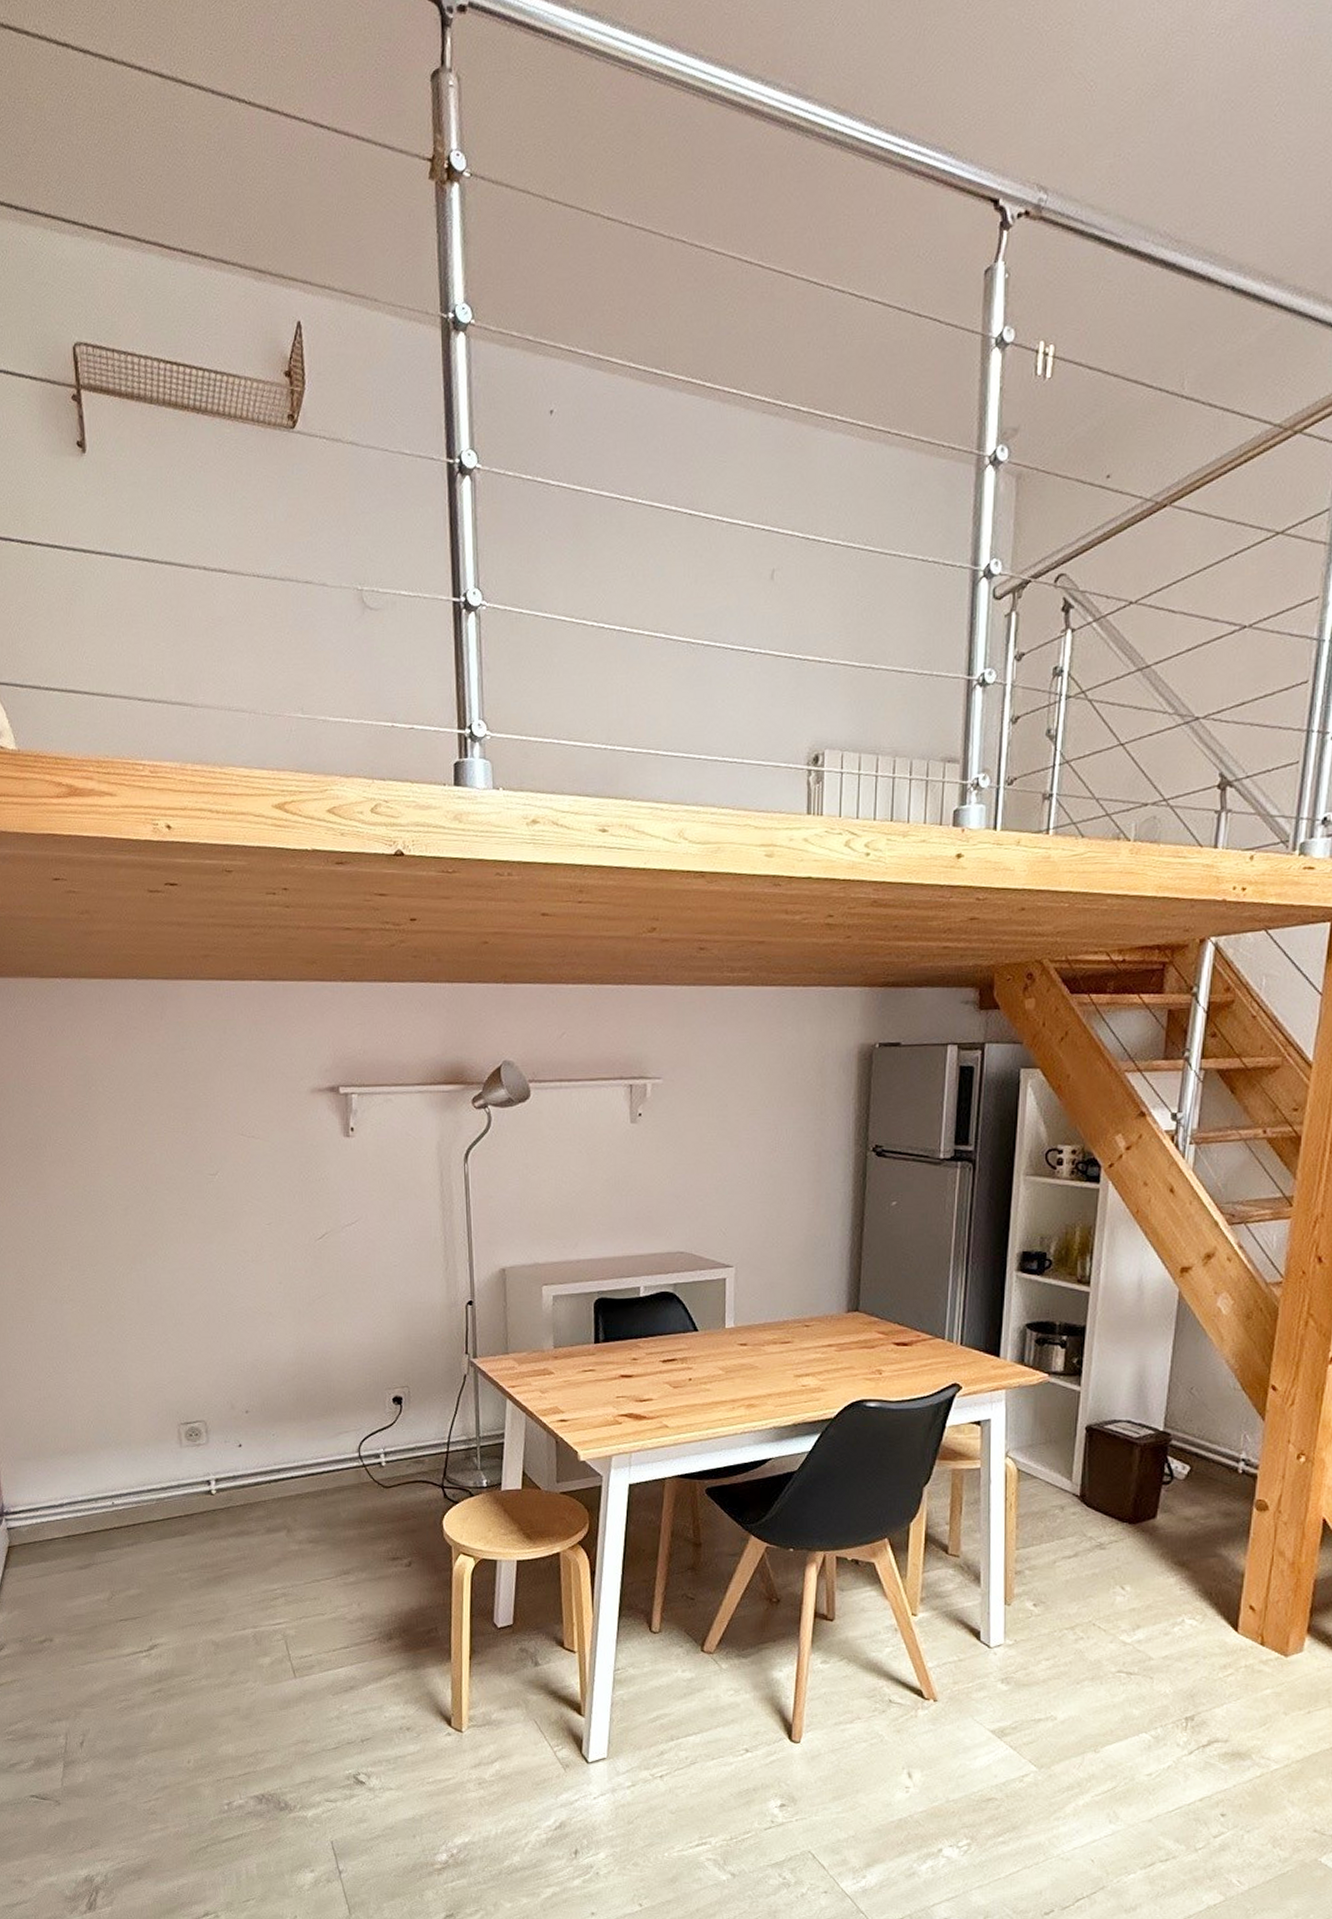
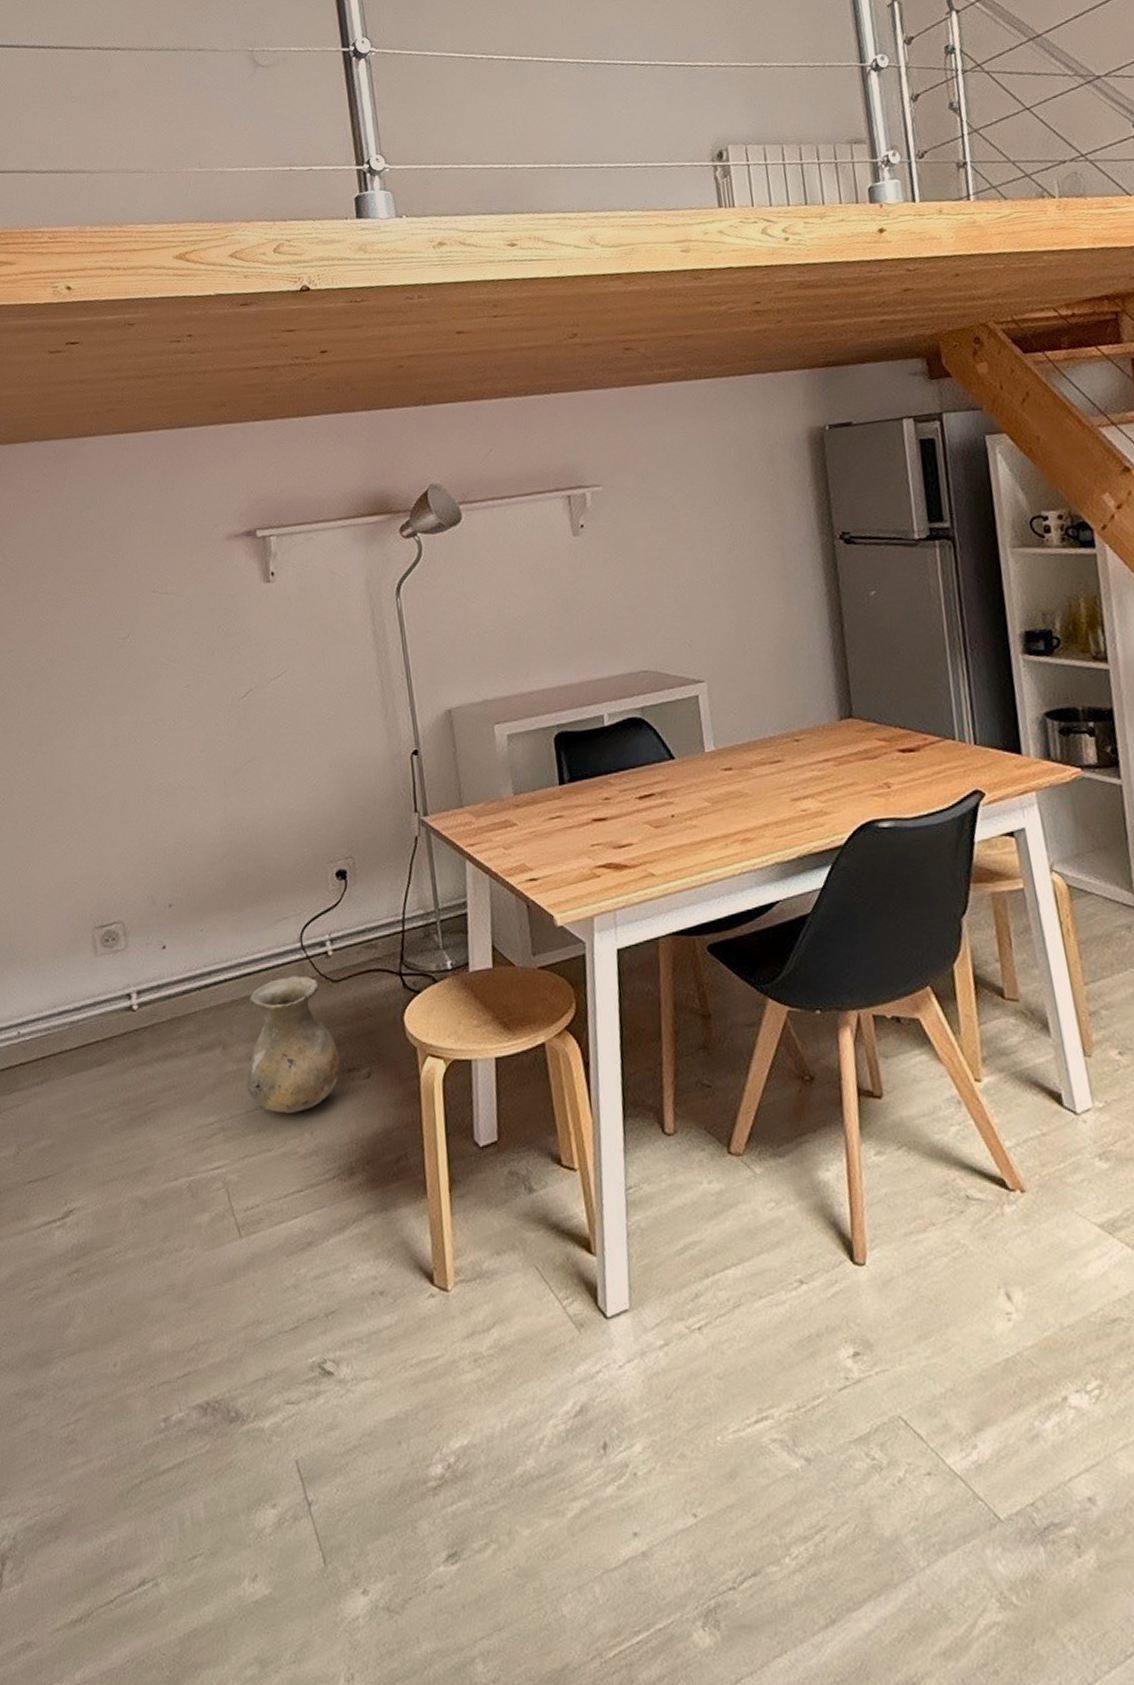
vase: none [306,1480,386,1588] -> present [247,976,340,1114]

